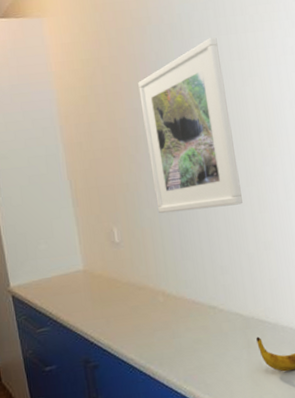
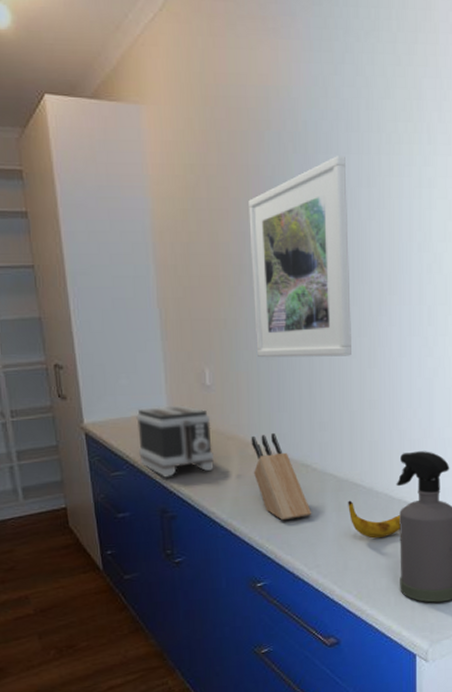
toaster: none [56,262,129,330] -> present [136,405,215,478]
knife block: none [160,279,224,362] -> present [251,432,312,521]

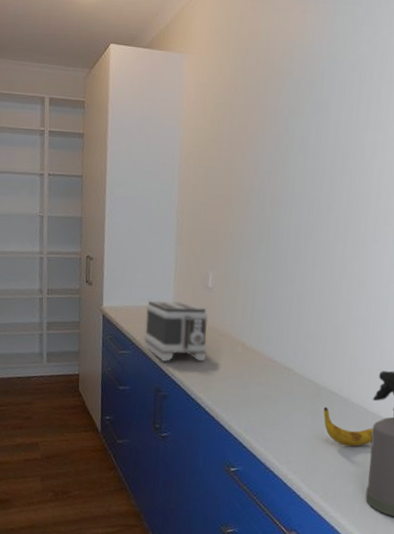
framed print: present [248,156,351,358] -> none [256,102,356,276]
knife block: present [251,432,312,521] -> none [240,335,289,416]

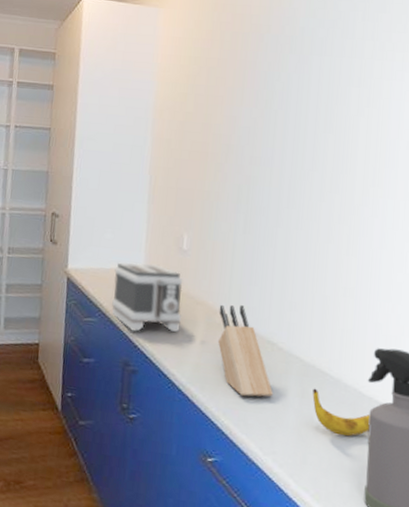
knife block: none [240,335,289,416] -> present [218,304,274,397]

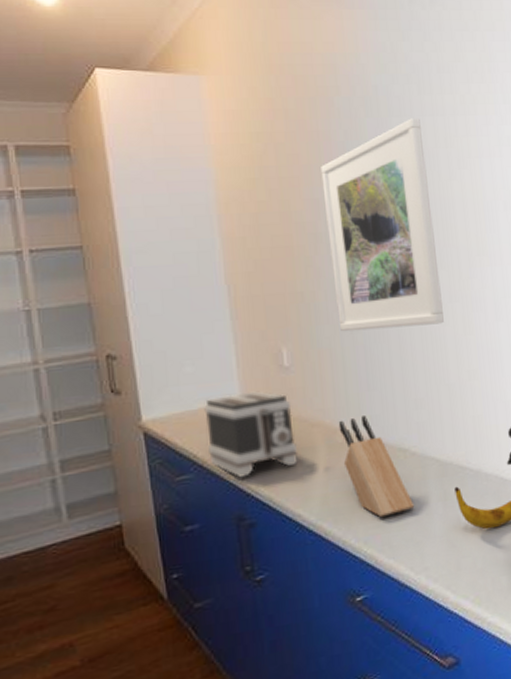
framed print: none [235,58,339,241] -> present [321,118,444,332]

